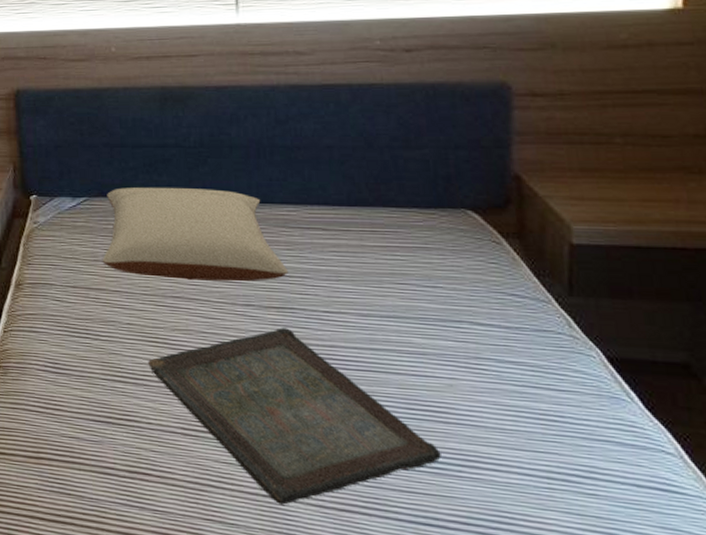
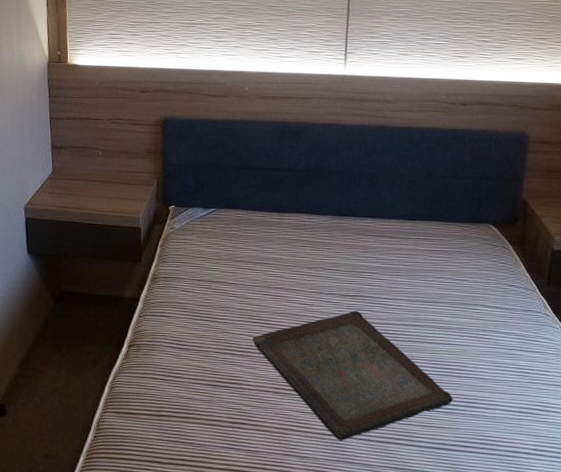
pillow: present [102,187,289,282] -> none [223,201,363,276]

